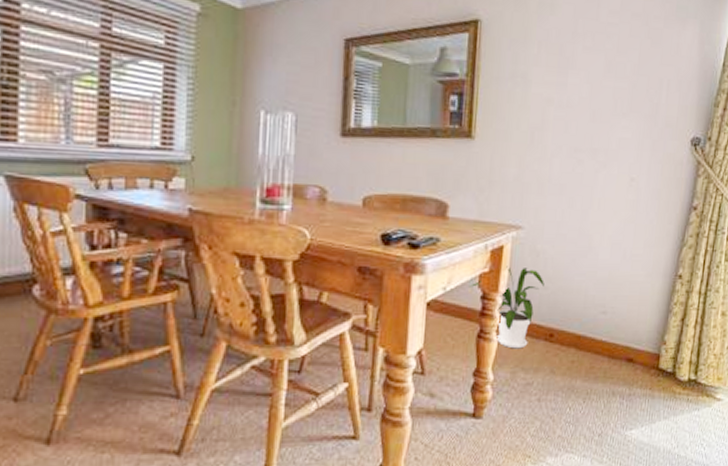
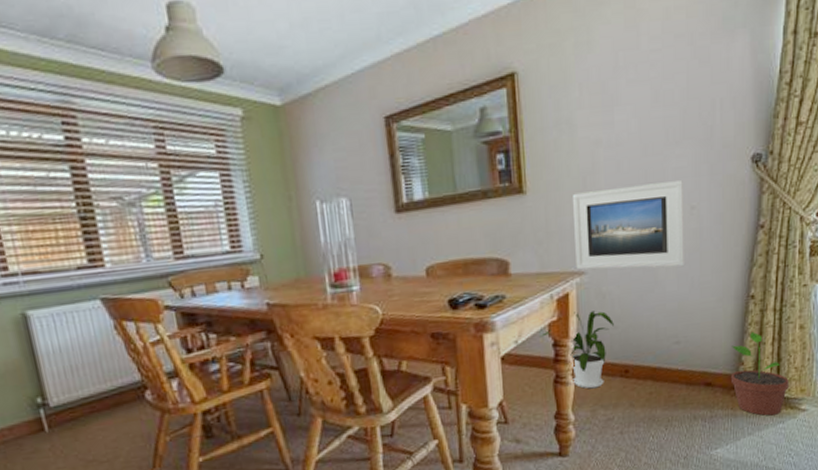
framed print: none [514,146,626,237] -> present [573,180,686,270]
potted plant: none [652,312,707,401] -> present [730,331,789,416]

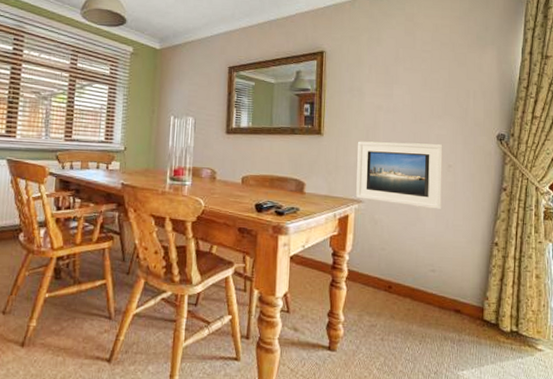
house plant: present [540,311,614,389] -> none [322,231,382,297]
potted plant: present [730,331,789,416] -> none [476,273,527,350]

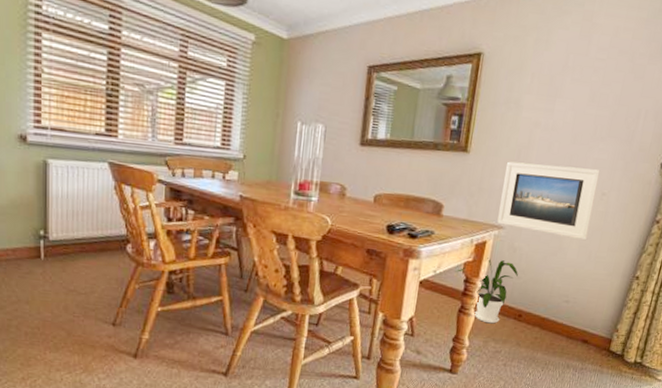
house plant: none [322,231,382,297] -> present [455,258,518,324]

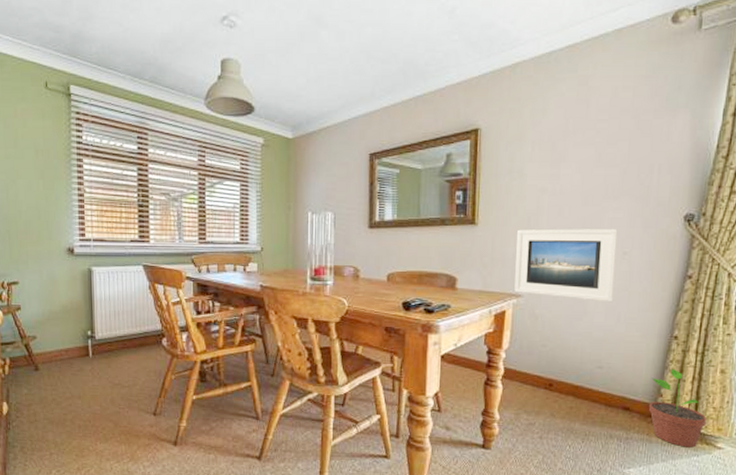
house plant: present [455,258,518,324] -> none [476,327,543,395]
potted plant: none [604,306,653,379] -> present [648,368,706,448]

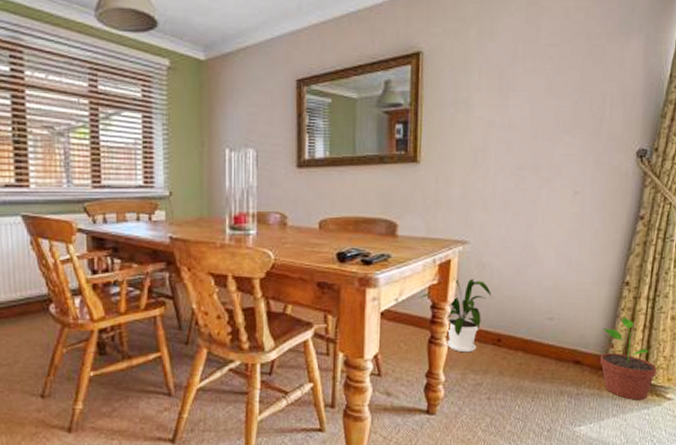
house plant: none [476,327,543,395] -> present [419,278,491,353]
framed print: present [514,229,618,303] -> none [460,166,569,248]

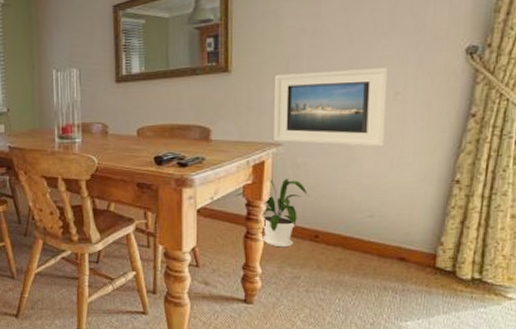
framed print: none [460,166,569,248] -> present [274,68,389,147]
potted plant: present [599,317,657,400] -> none [427,215,495,299]

